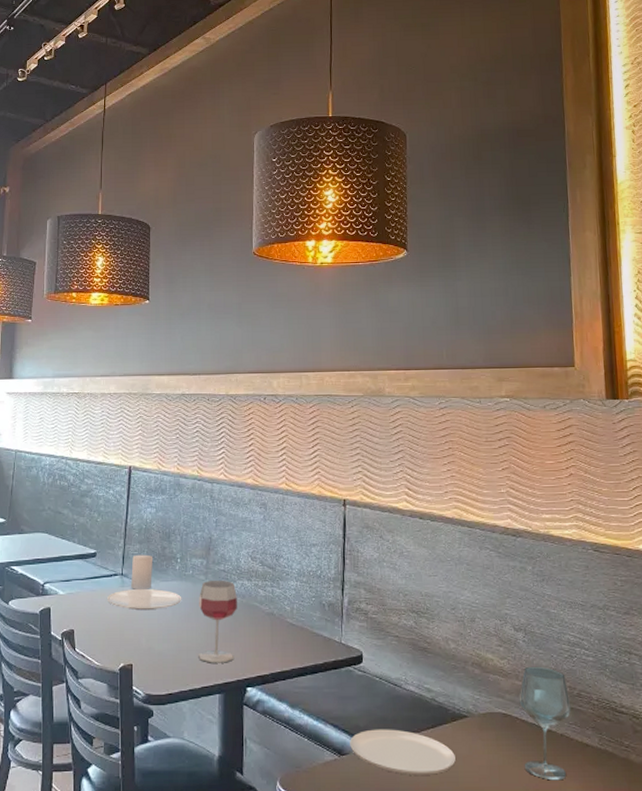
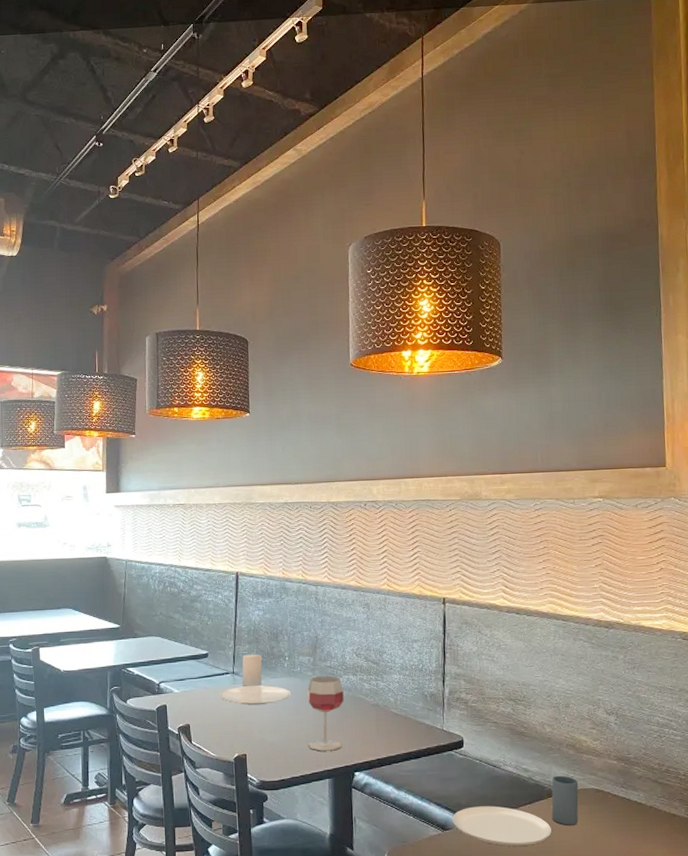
cup: none [455,697,485,755] -> present [551,775,579,826]
wine glass: present [518,666,571,781] -> none [610,746,660,848]

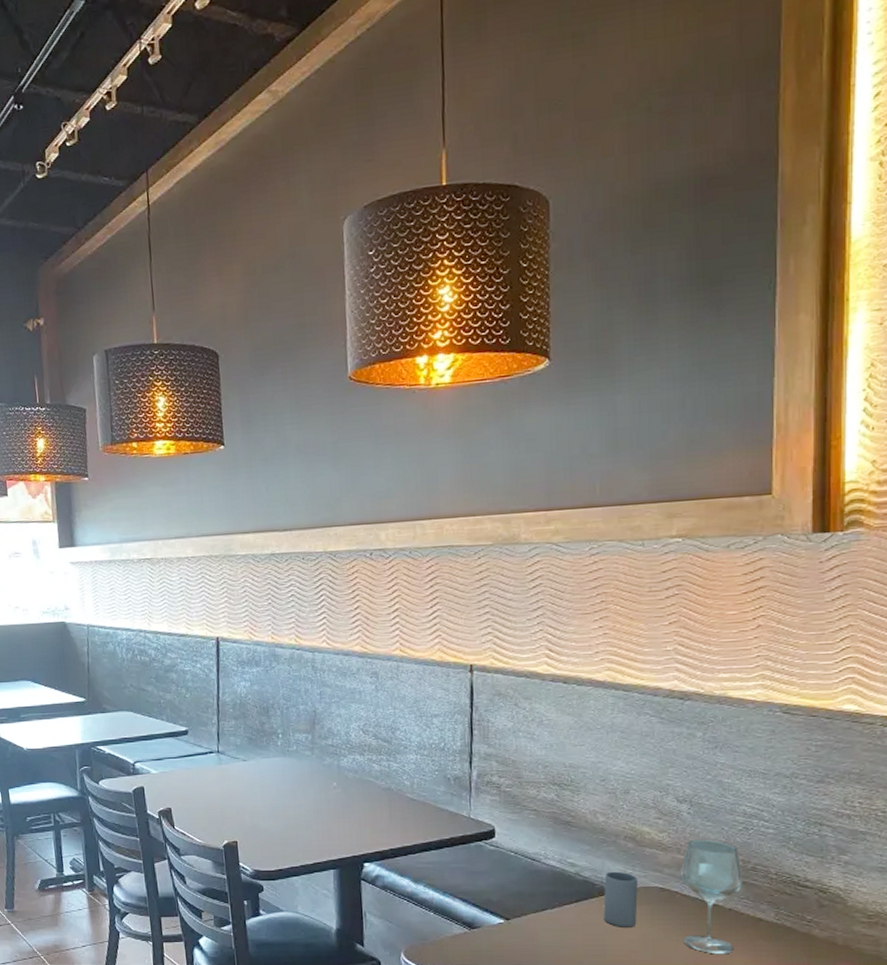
plate: present [219,685,291,706] -> none [203,766,287,788]
cup: present [242,654,263,687] -> none [228,730,252,768]
wineglass: present [307,675,344,751] -> none [305,755,349,840]
plate: present [452,806,551,846] -> none [481,903,603,948]
wine glass: none [610,746,660,848] -> present [680,839,743,955]

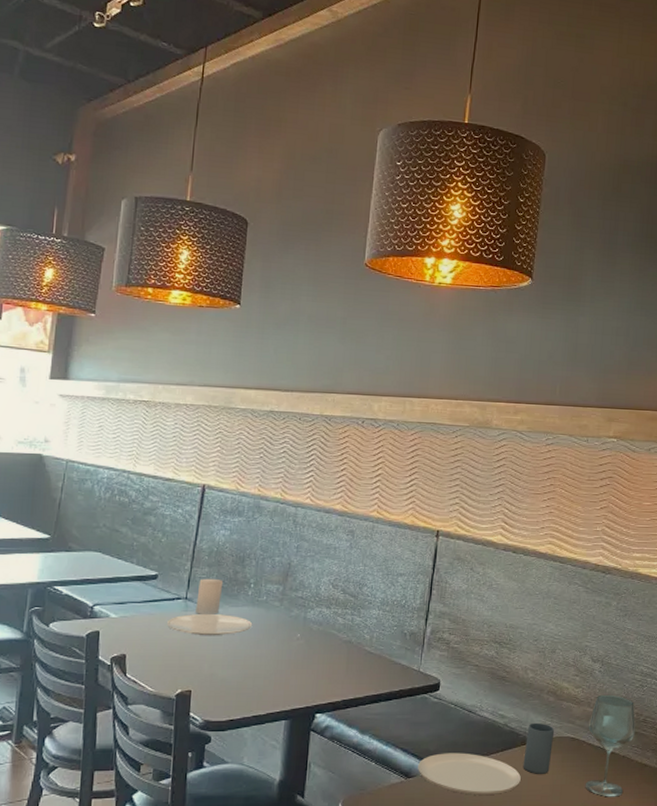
plate: none [203,766,287,788] -> present [166,614,253,636]
cup: none [228,730,252,768] -> present [196,578,224,616]
plate: none [481,903,603,948] -> present [418,753,521,795]

